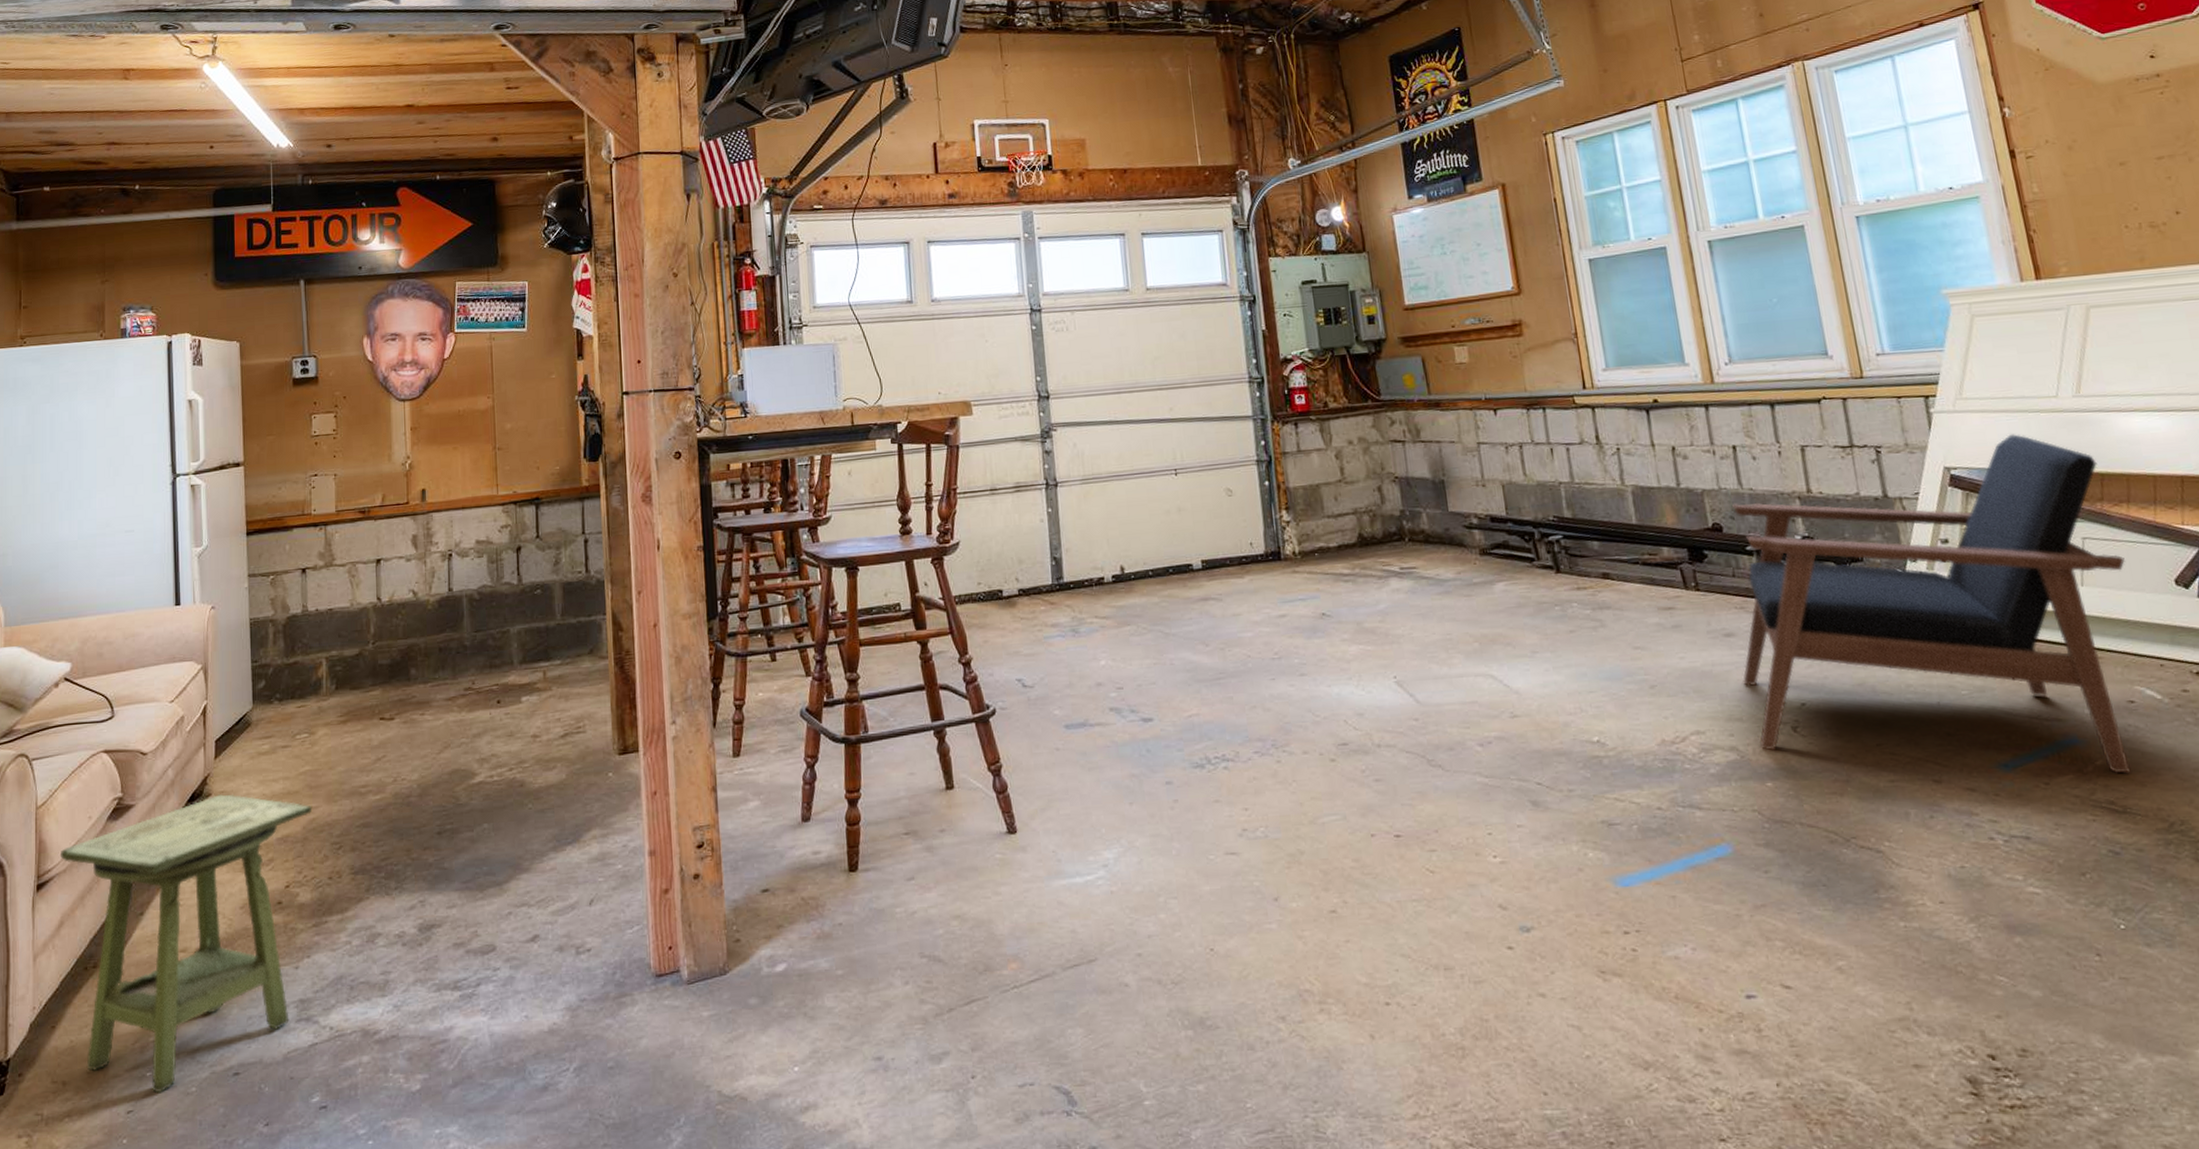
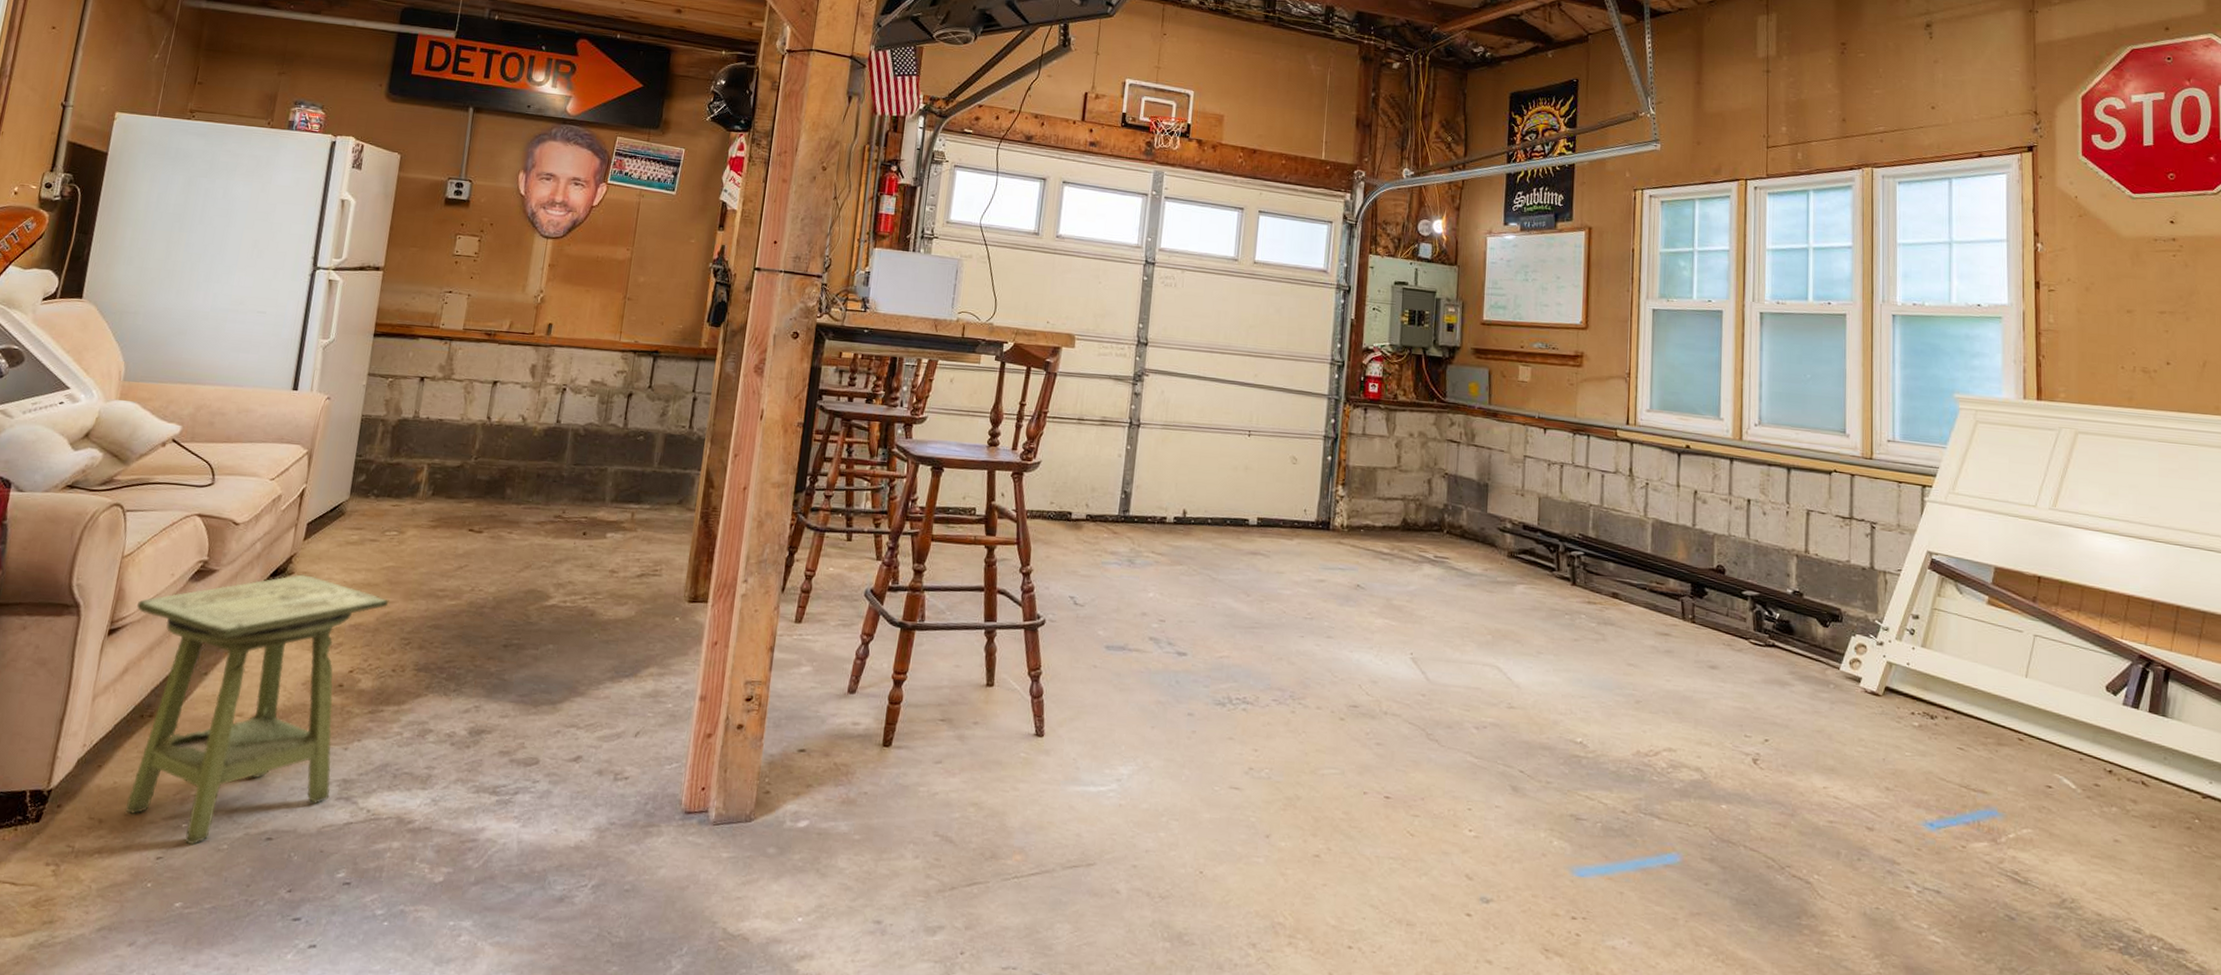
armchair: present [1732,434,2131,774] -> none [1718,532,2067,850]

